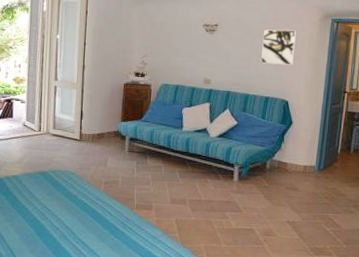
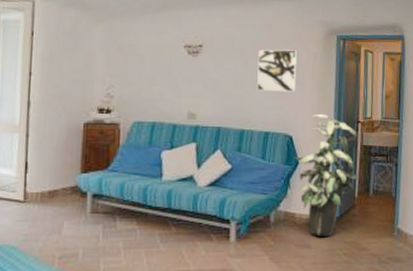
indoor plant: none [289,84,343,183] -> present [295,114,360,237]

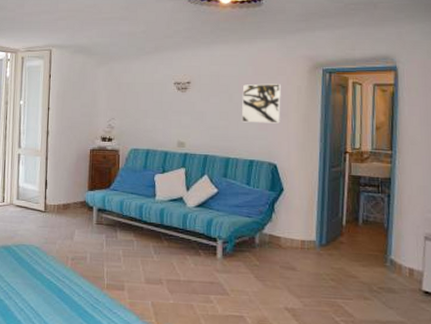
indoor plant: present [295,114,360,237] -> none [280,144,348,261]

